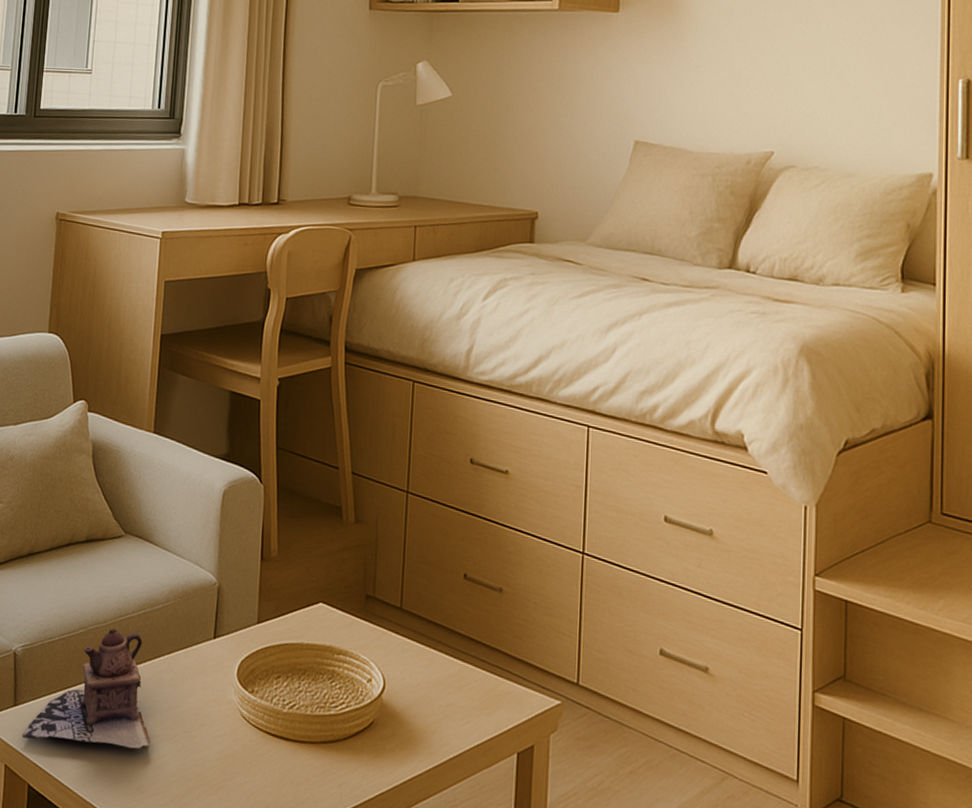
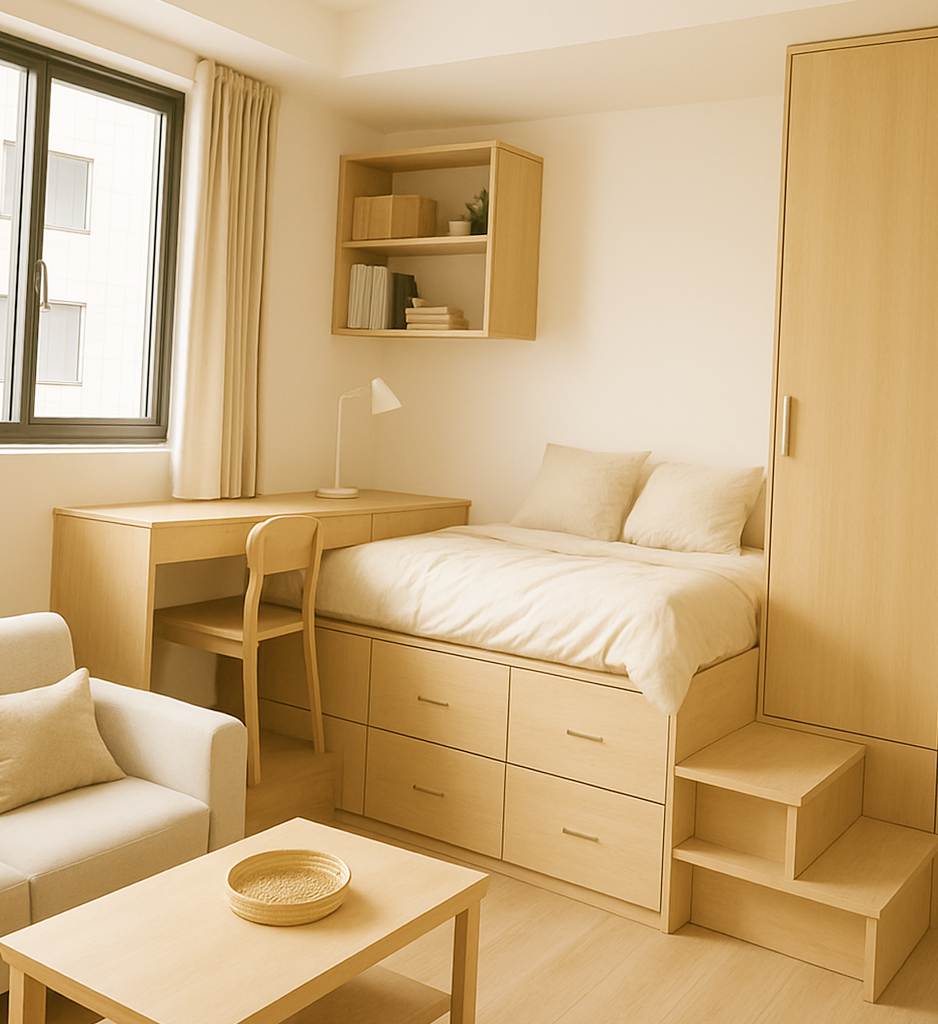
teapot: present [22,629,151,750] -> none [39,854,155,950]

